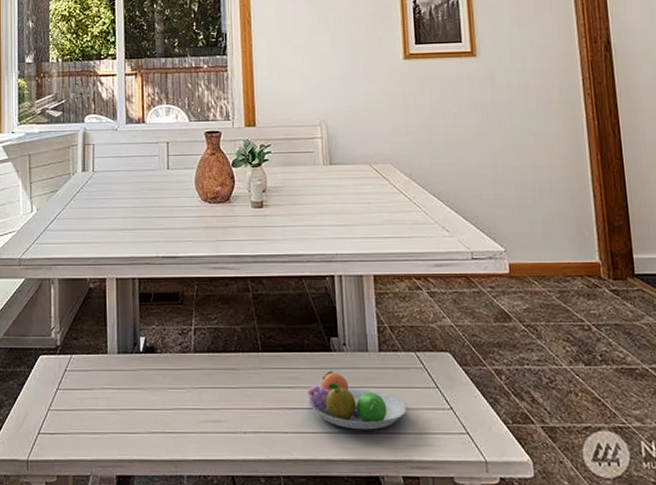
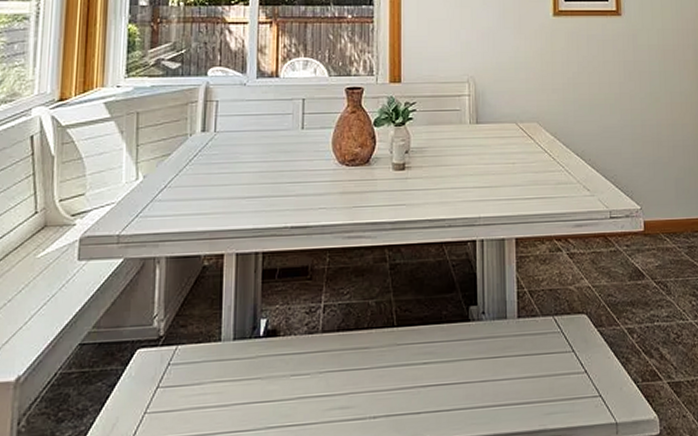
fruit bowl: present [308,371,407,430] -> none [444,342,543,403]

